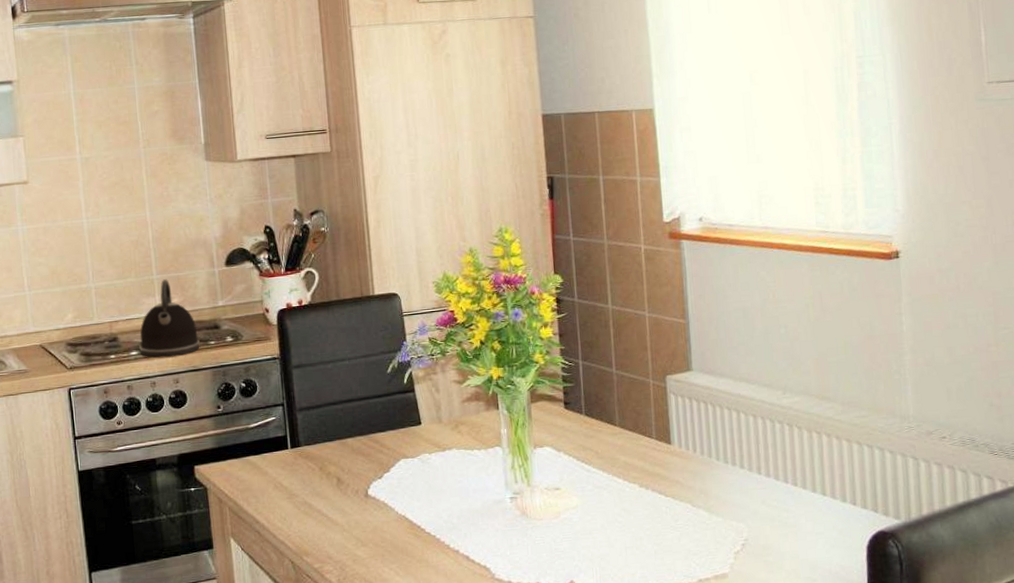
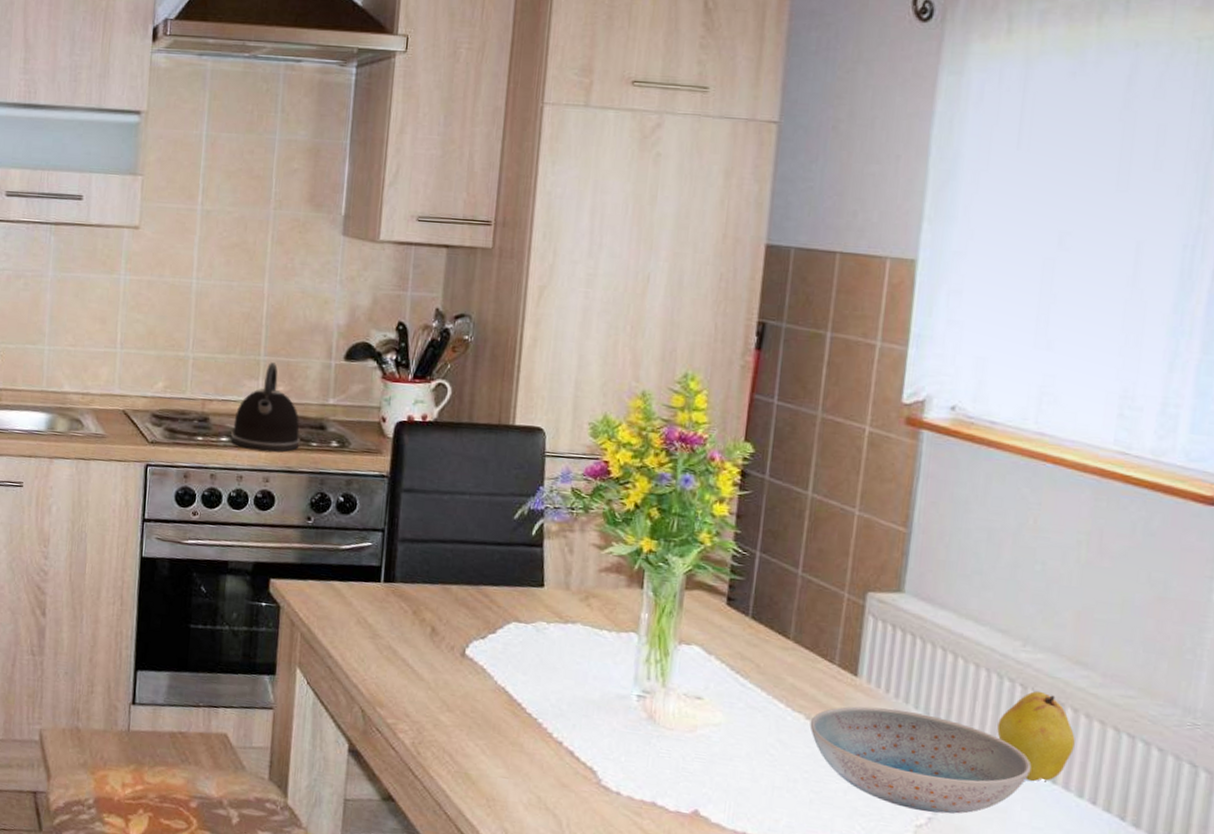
dish: none [643,463,807,541] -> present [810,706,1032,814]
fruit: none [777,427,833,498] -> present [997,691,1075,782]

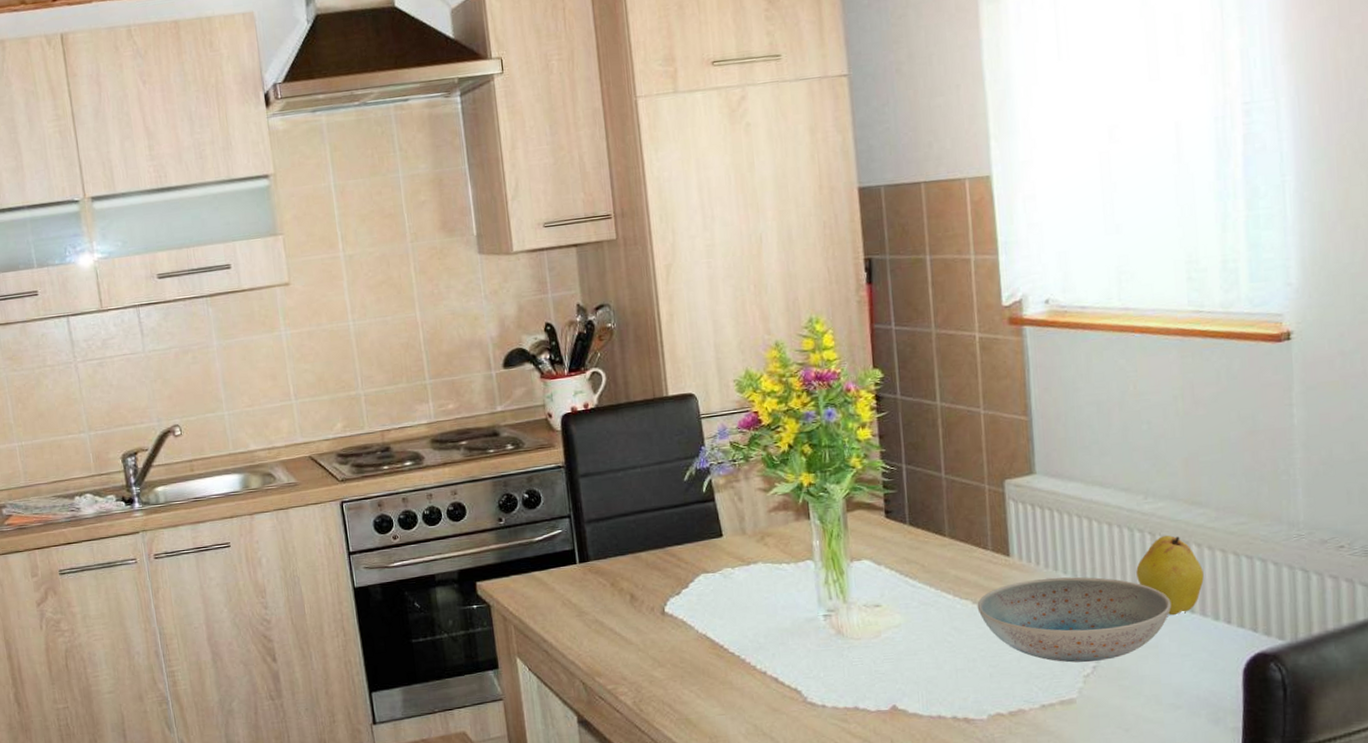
kettle: present [231,362,300,453] -> none [413,384,478,469]

